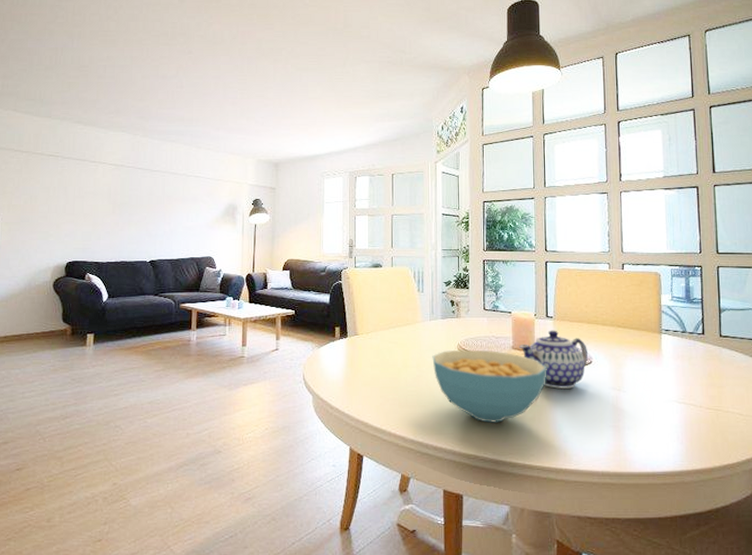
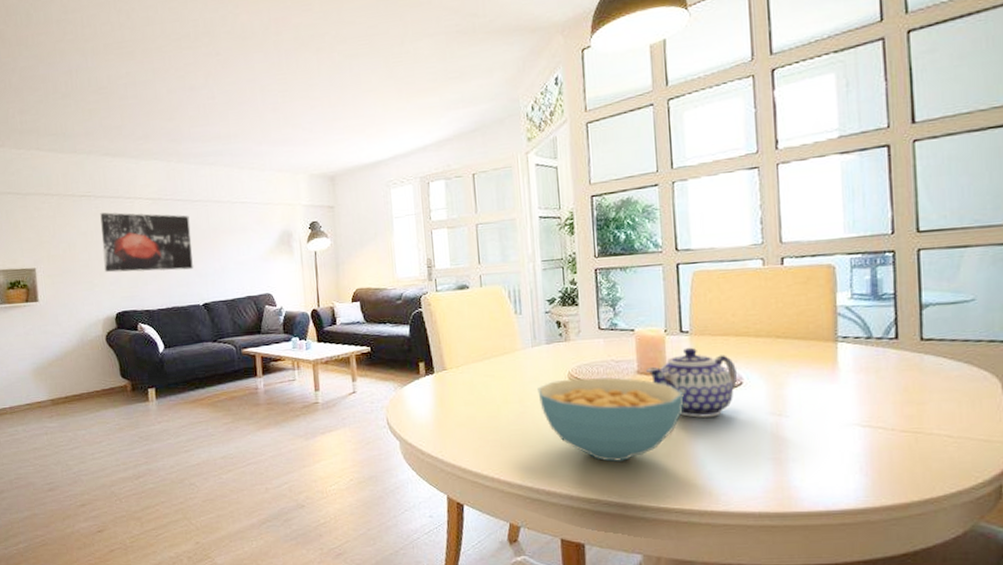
wall art: none [62,172,147,229] -> present [100,212,193,273]

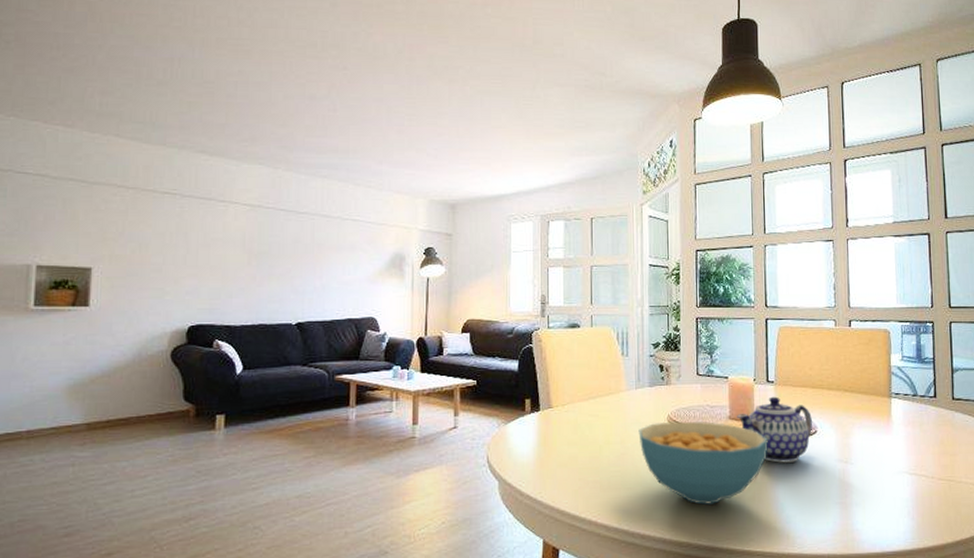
wall art: present [100,212,193,273] -> none [181,214,292,284]

